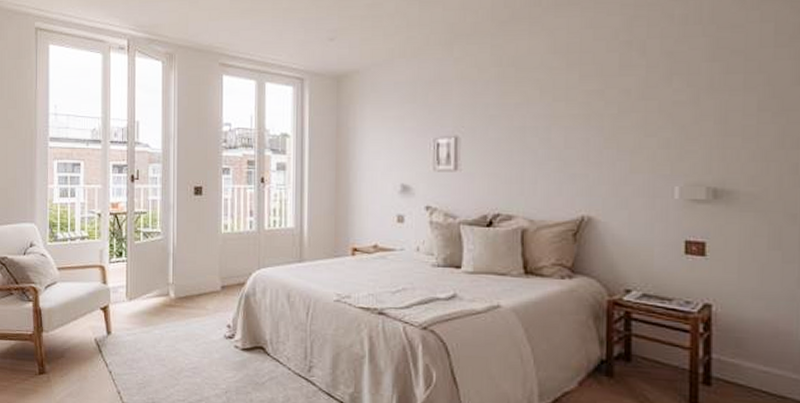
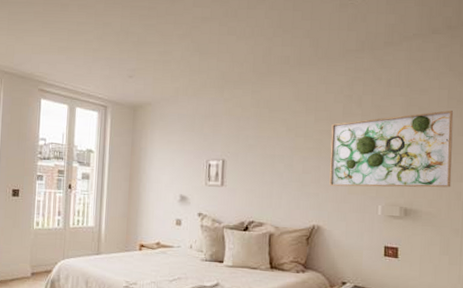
wall art: none [602,51,784,165] -> present [329,110,454,188]

